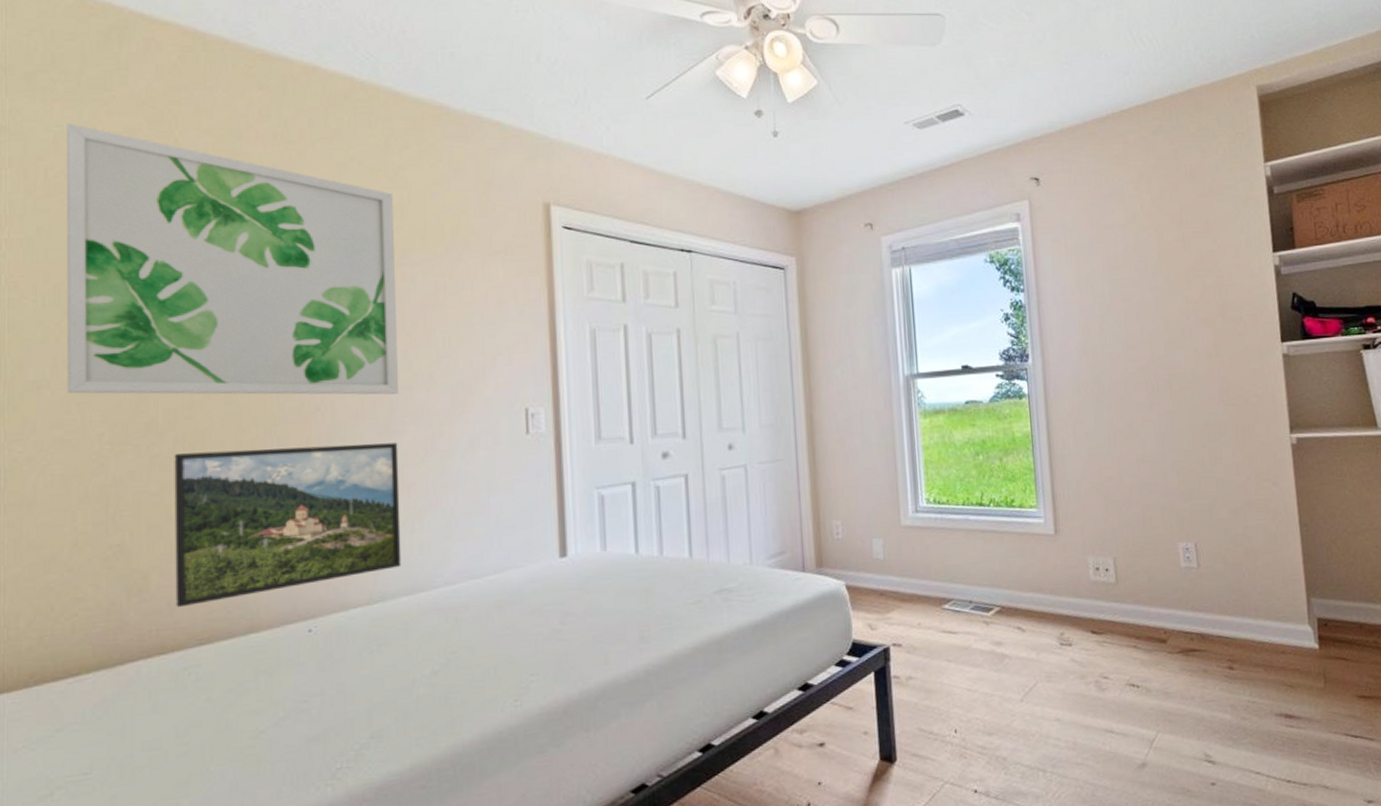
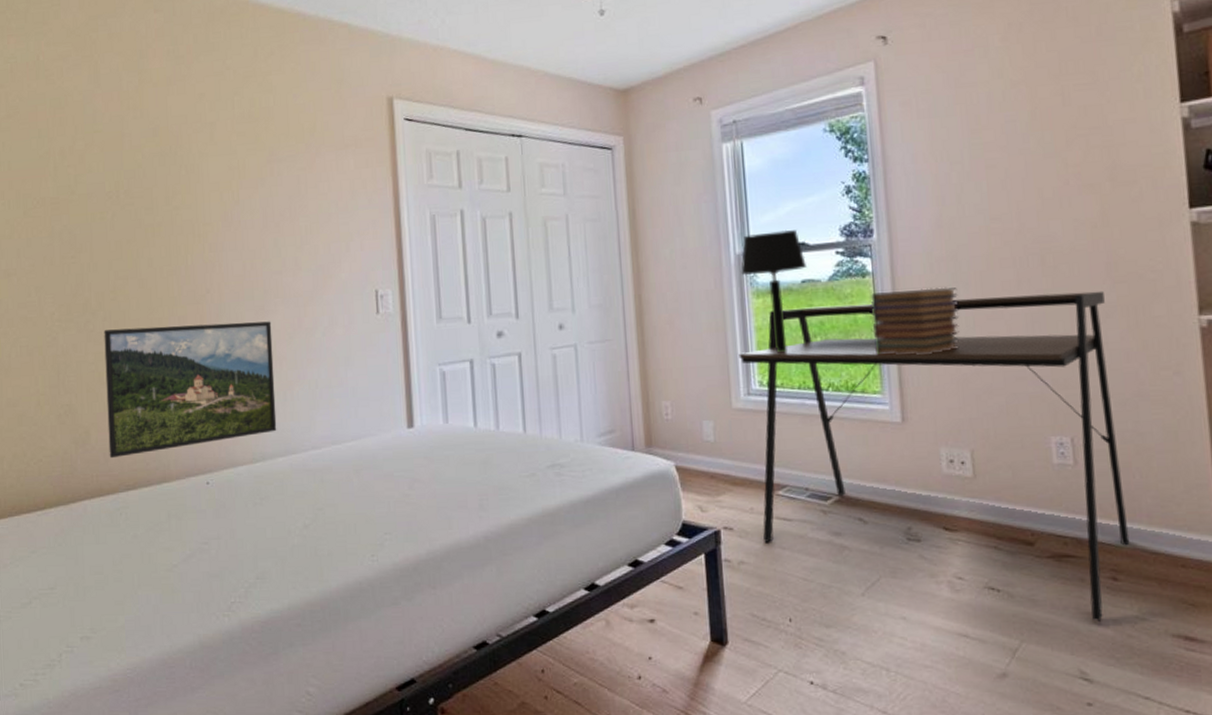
wall art: present [67,123,398,395] -> none [19,55,270,280]
desk: none [907,412,1242,708] -> present [739,291,1130,621]
table lamp: none [909,353,971,470] -> present [741,229,808,352]
book stack: none [1026,408,1103,471] -> present [870,287,960,355]

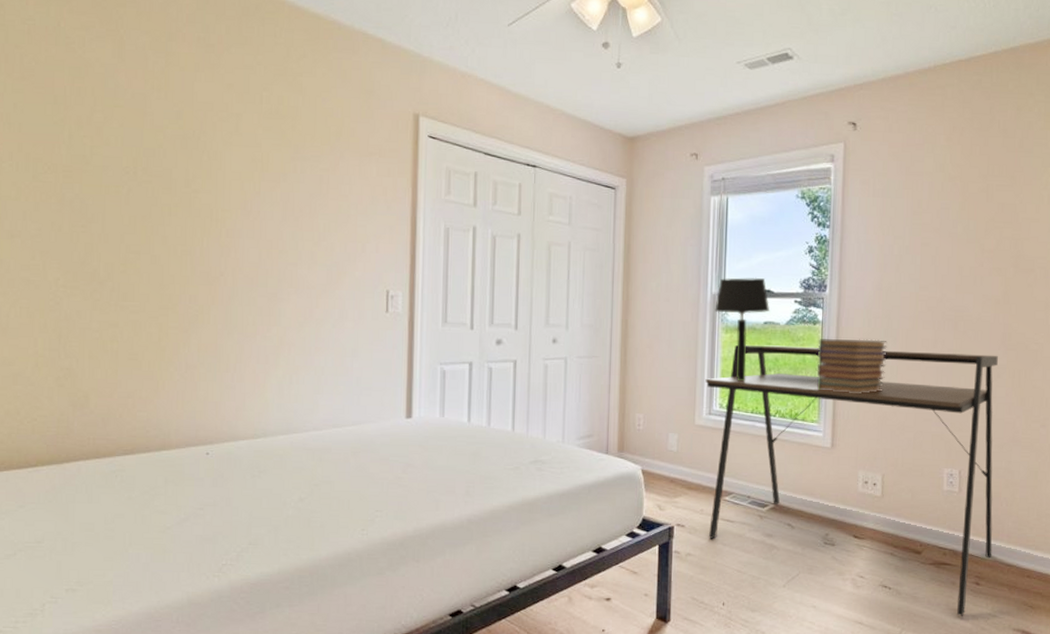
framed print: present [104,321,277,459] -> none [108,300,283,424]

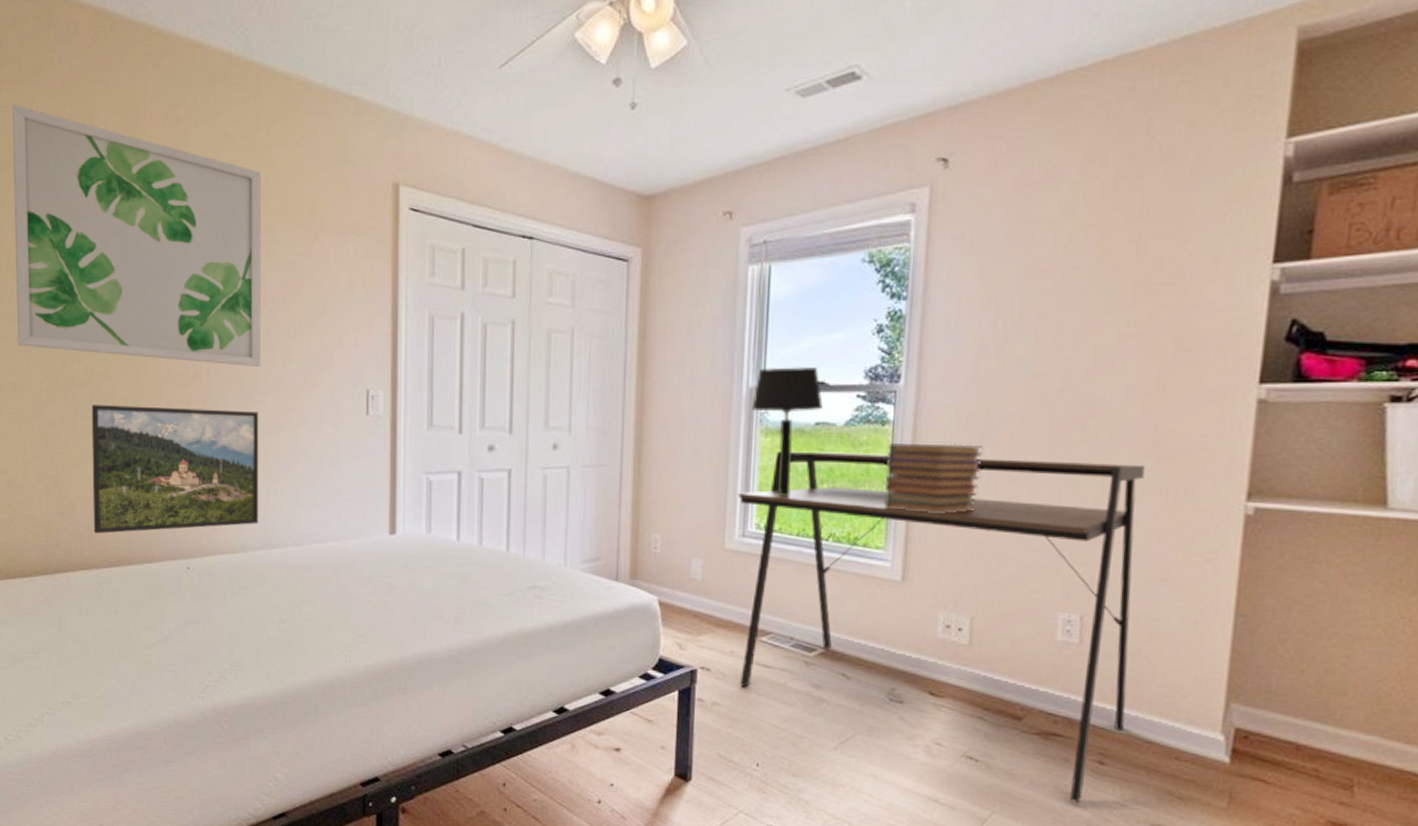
wall art: none [33,18,291,268] -> present [12,104,262,367]
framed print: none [108,300,283,424] -> present [91,405,259,534]

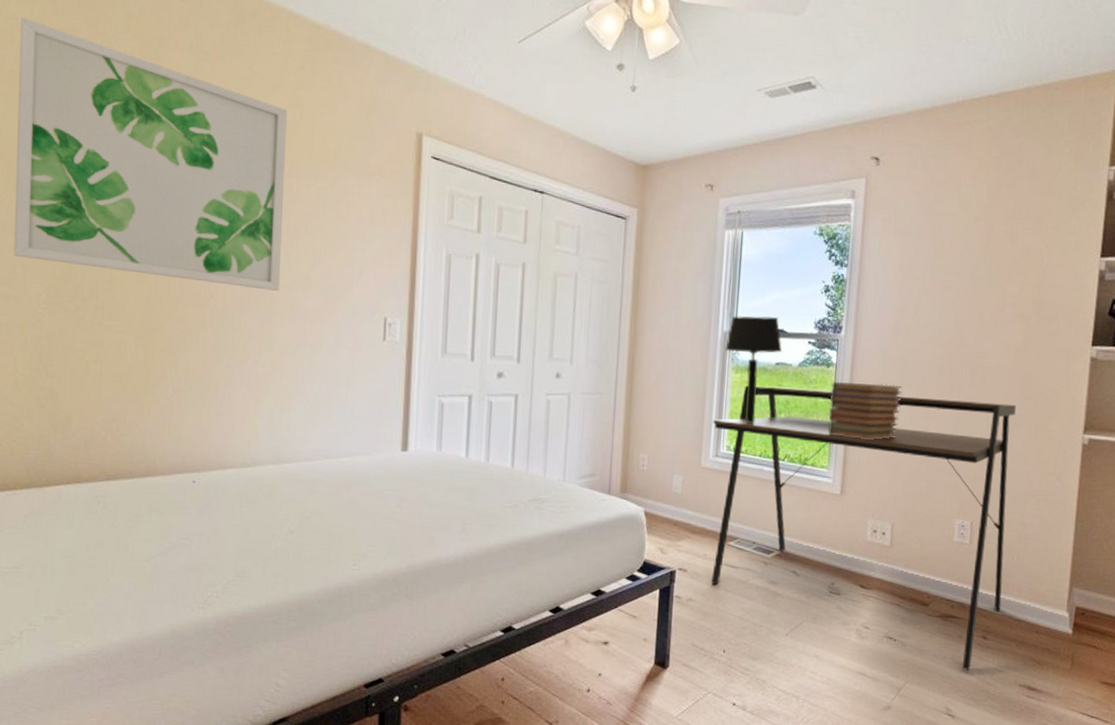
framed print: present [91,405,259,534] -> none [91,319,276,447]

